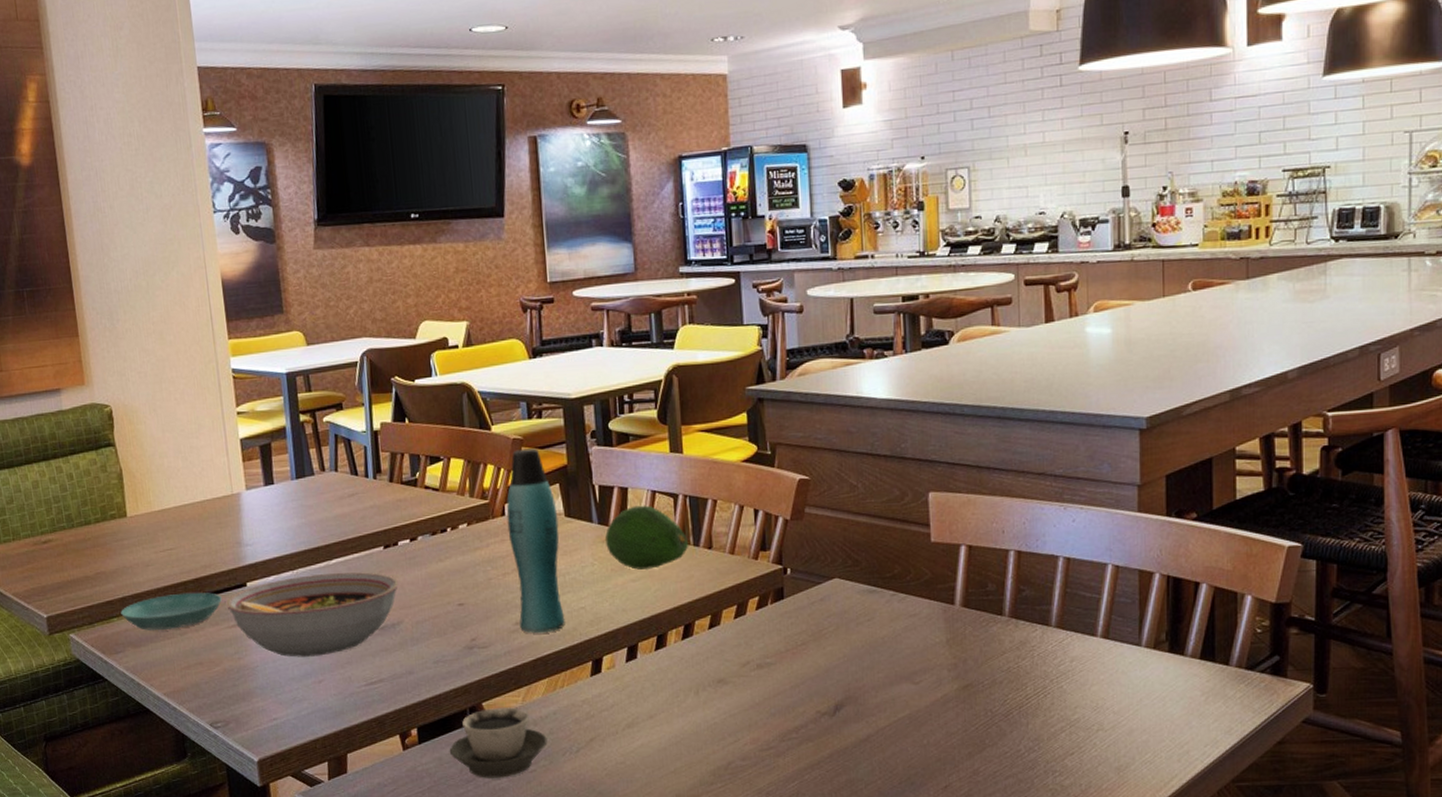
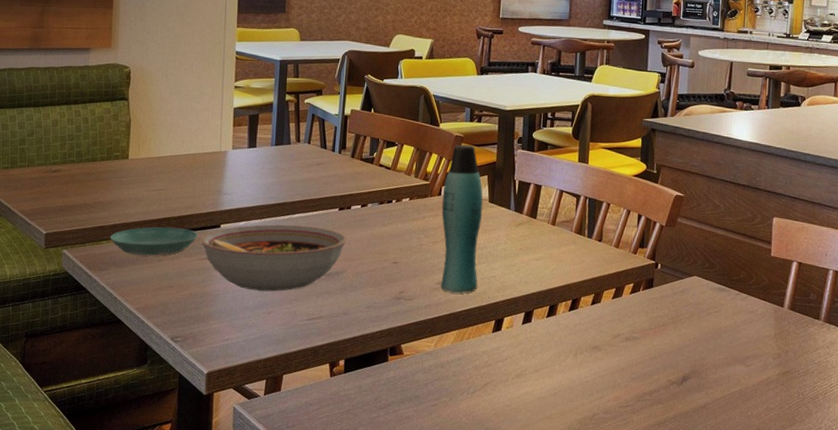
cup: present [449,707,548,778] -> none [368,350,450,408]
fruit: present [605,505,689,570] -> none [519,200,584,252]

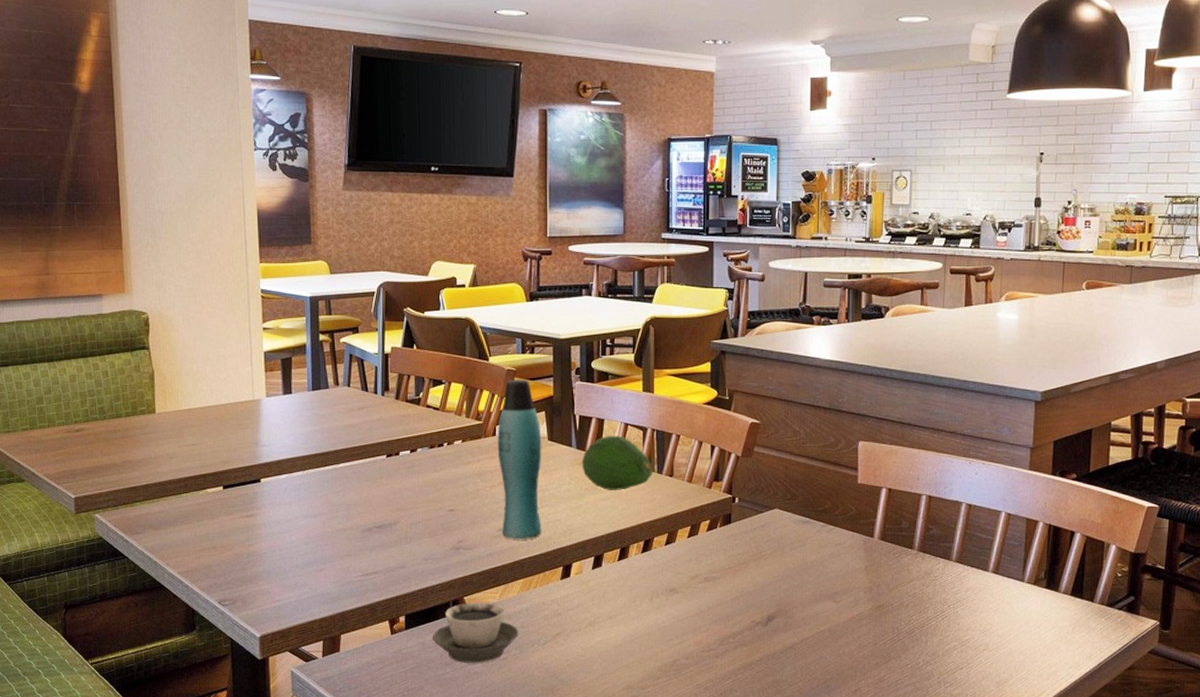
saucer: present [110,226,199,256] -> none [144,484,238,516]
bowl: present [200,224,348,292] -> none [240,475,398,548]
cup: none [368,350,450,408] -> present [432,602,519,663]
fruit: none [519,200,584,252] -> present [582,435,654,490]

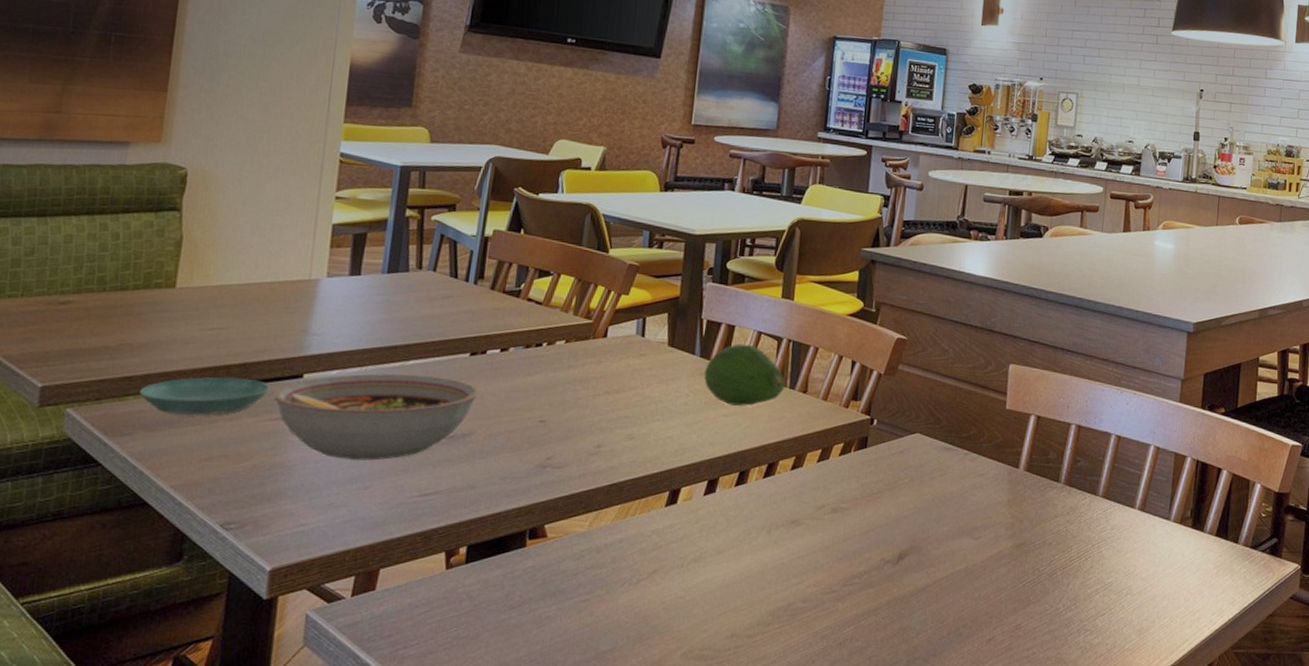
saucer: none [144,484,238,516] -> present [139,377,271,415]
bowl: none [240,475,398,548] -> present [272,373,480,461]
cup: present [432,602,519,663] -> none [498,531,608,606]
bottle: present [497,379,542,540] -> none [601,275,661,459]

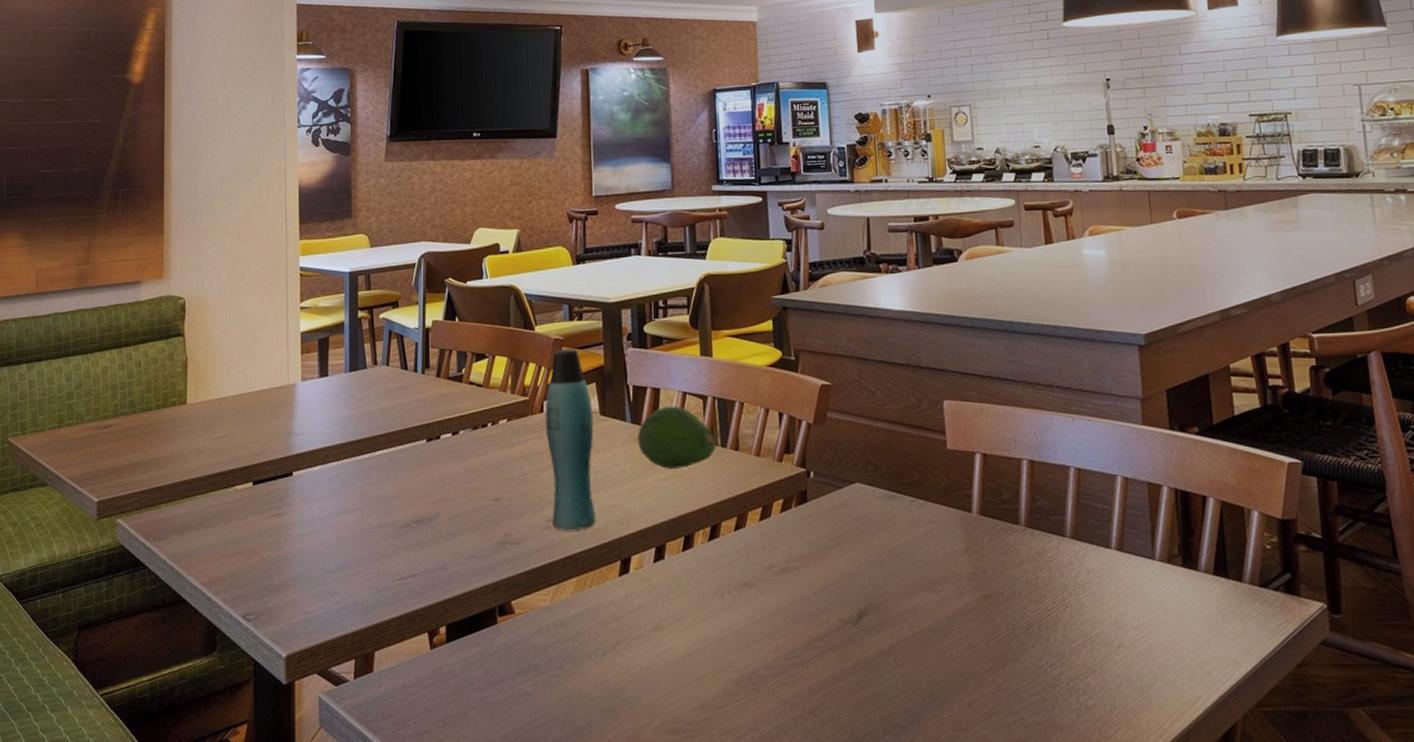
saucer: present [139,377,271,415] -> none [169,480,269,517]
bowl: present [272,373,480,461] -> none [270,464,439,549]
bottle: none [601,275,661,459] -> present [545,348,596,531]

